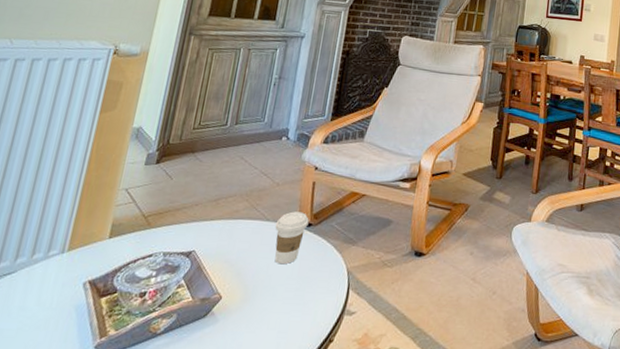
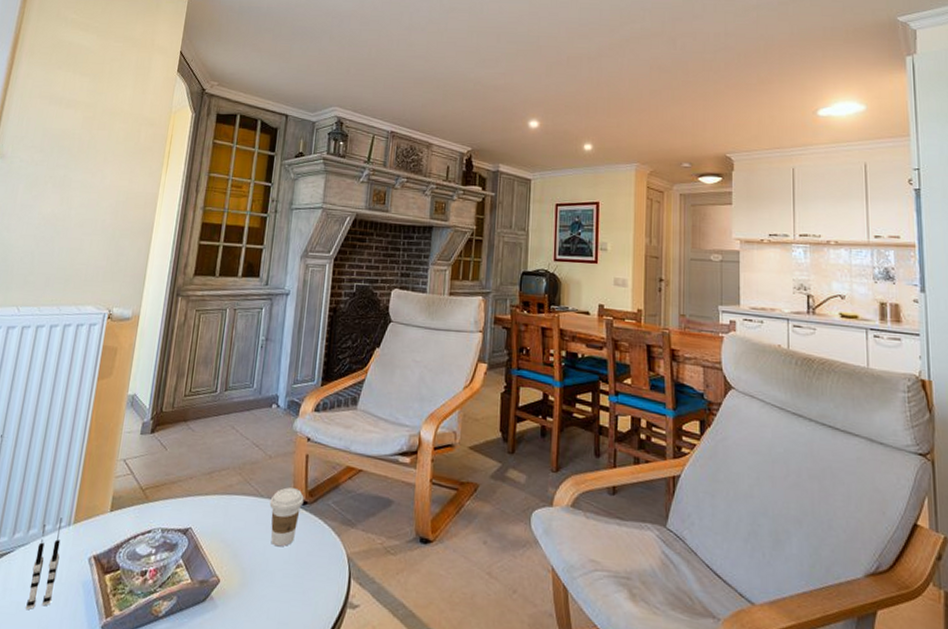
fishing rod: none [10,246,56,336] -> present [26,518,63,610]

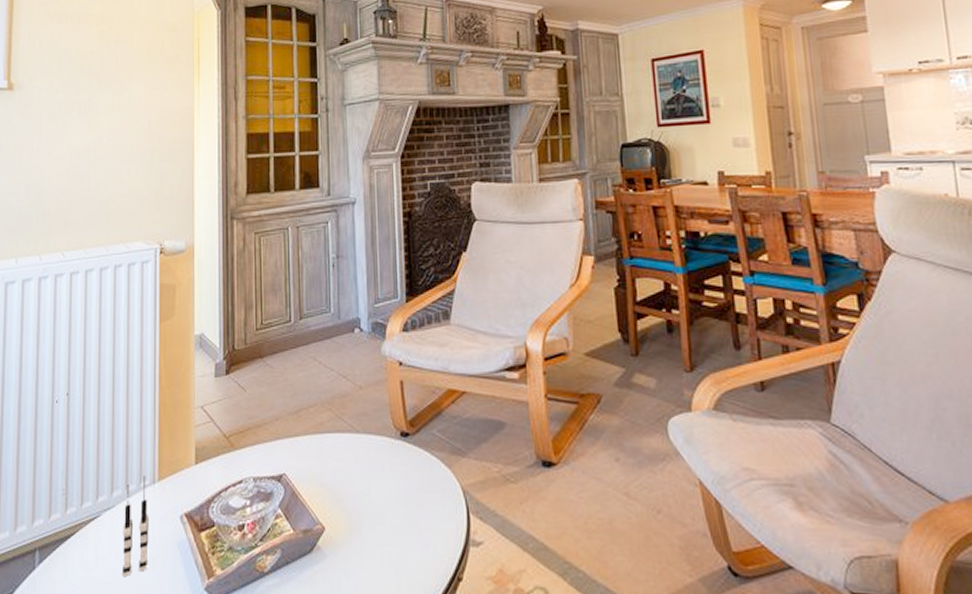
coffee cup: present [269,487,304,547] -> none [367,419,405,486]

